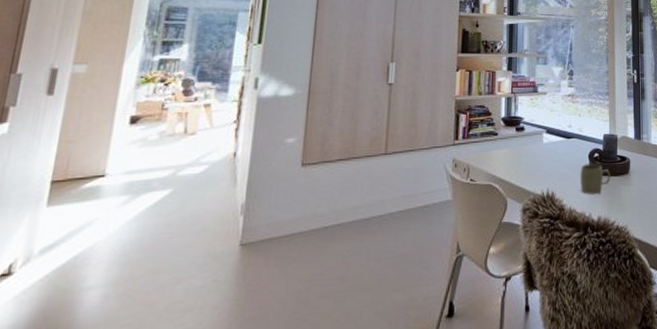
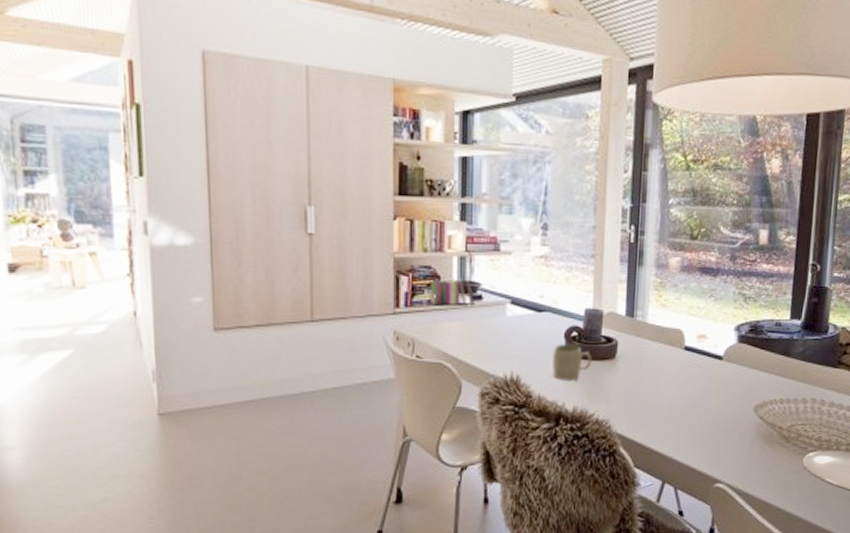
books: none [484,114,519,136] -> present [431,278,476,305]

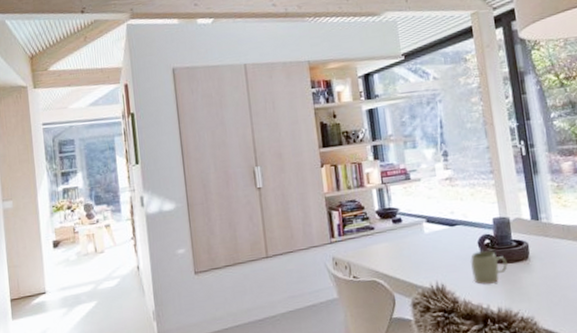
books: present [431,278,476,305] -> none [357,206,397,231]

